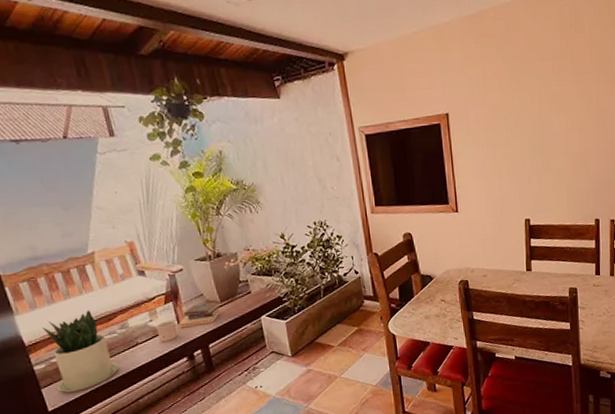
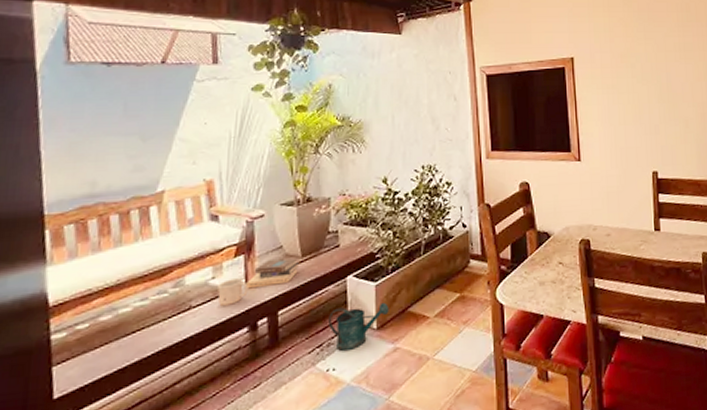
planter: present [43,310,119,393] -> none [74,262,160,373]
watering can: none [251,336,300,374] -> present [329,302,389,352]

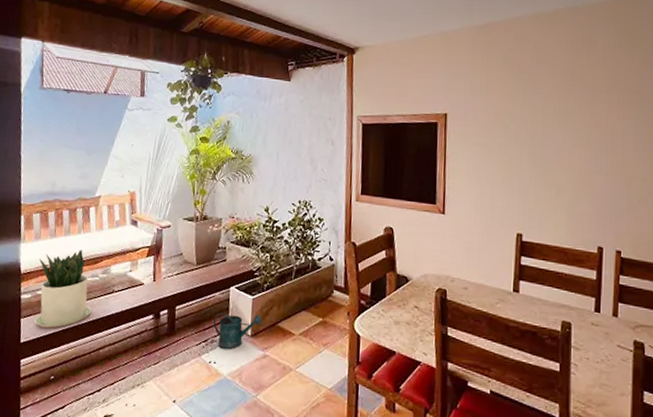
planter: none [74,262,160,373] -> present [34,250,91,328]
mug: present [217,278,248,306] -> none [133,274,155,295]
books: present [246,258,298,289] -> none [154,263,194,285]

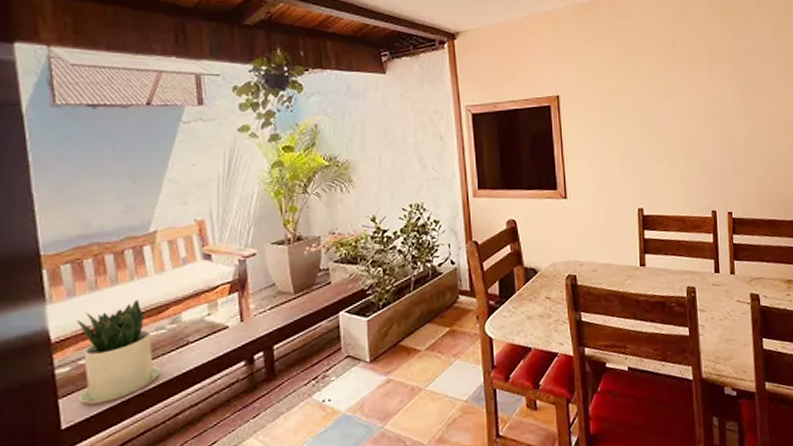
watering can: present [213,312,262,350] -> none [323,336,381,384]

